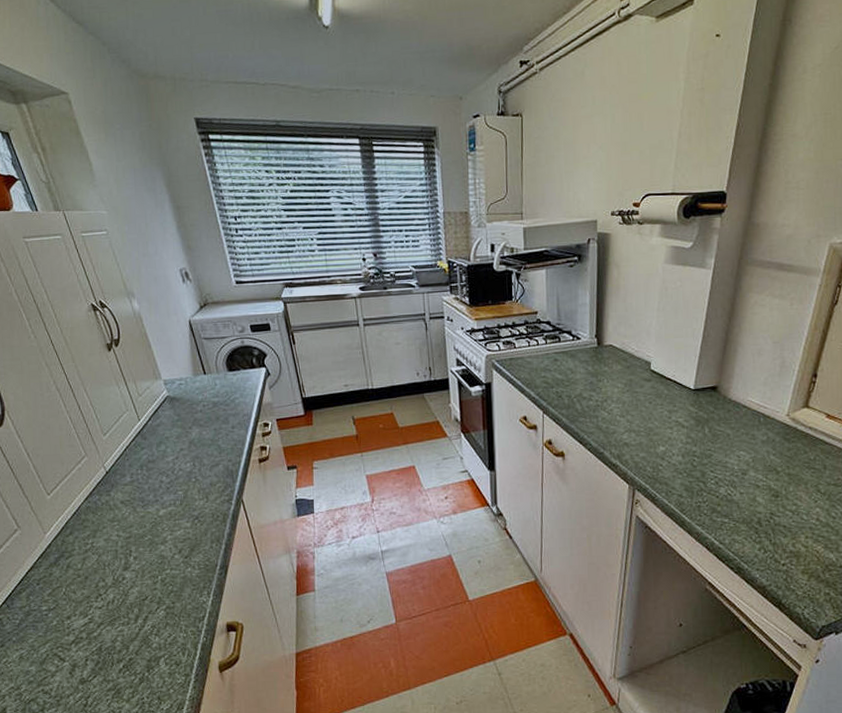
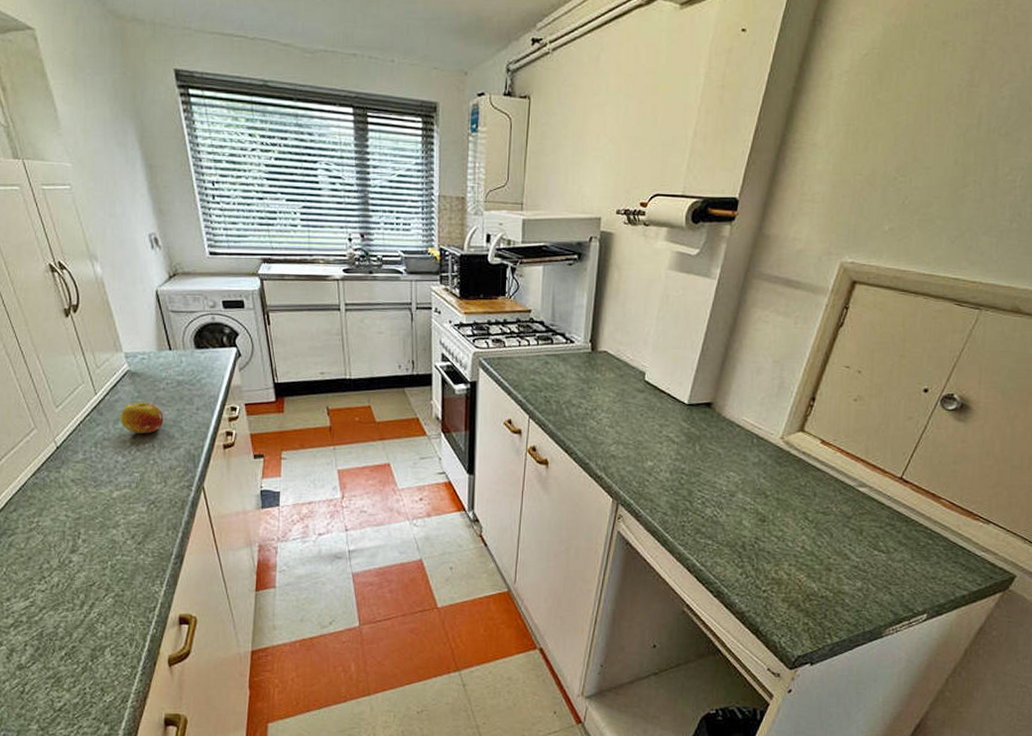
fruit: none [162,424,203,454] -> present [120,402,164,434]

